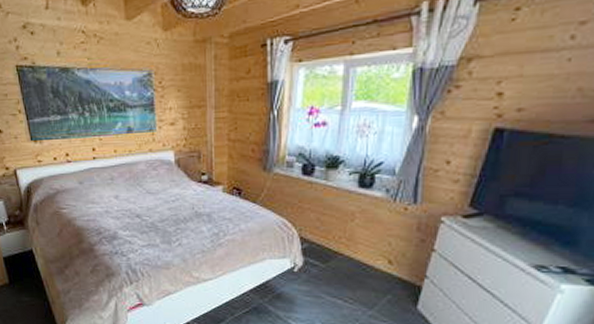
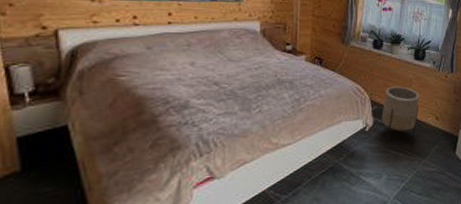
planter: none [313,221,366,286] -> present [381,86,420,142]

